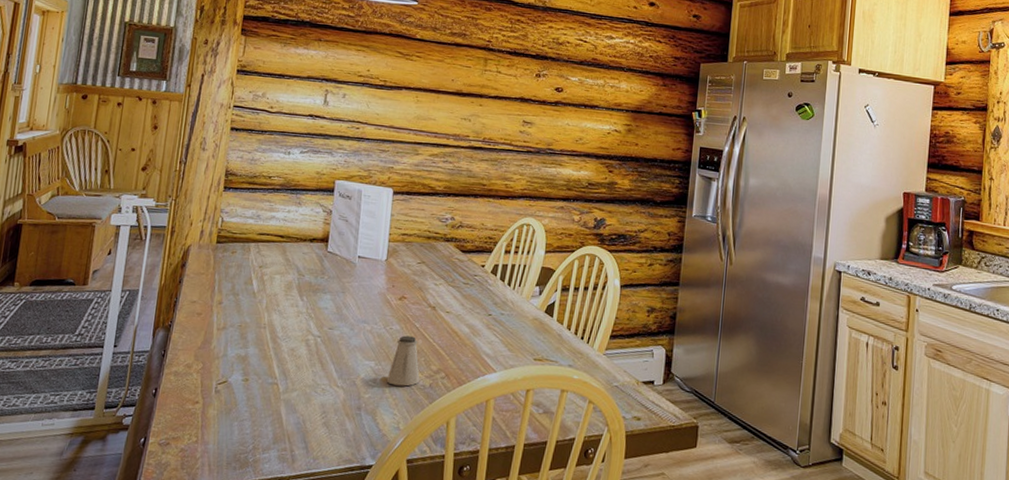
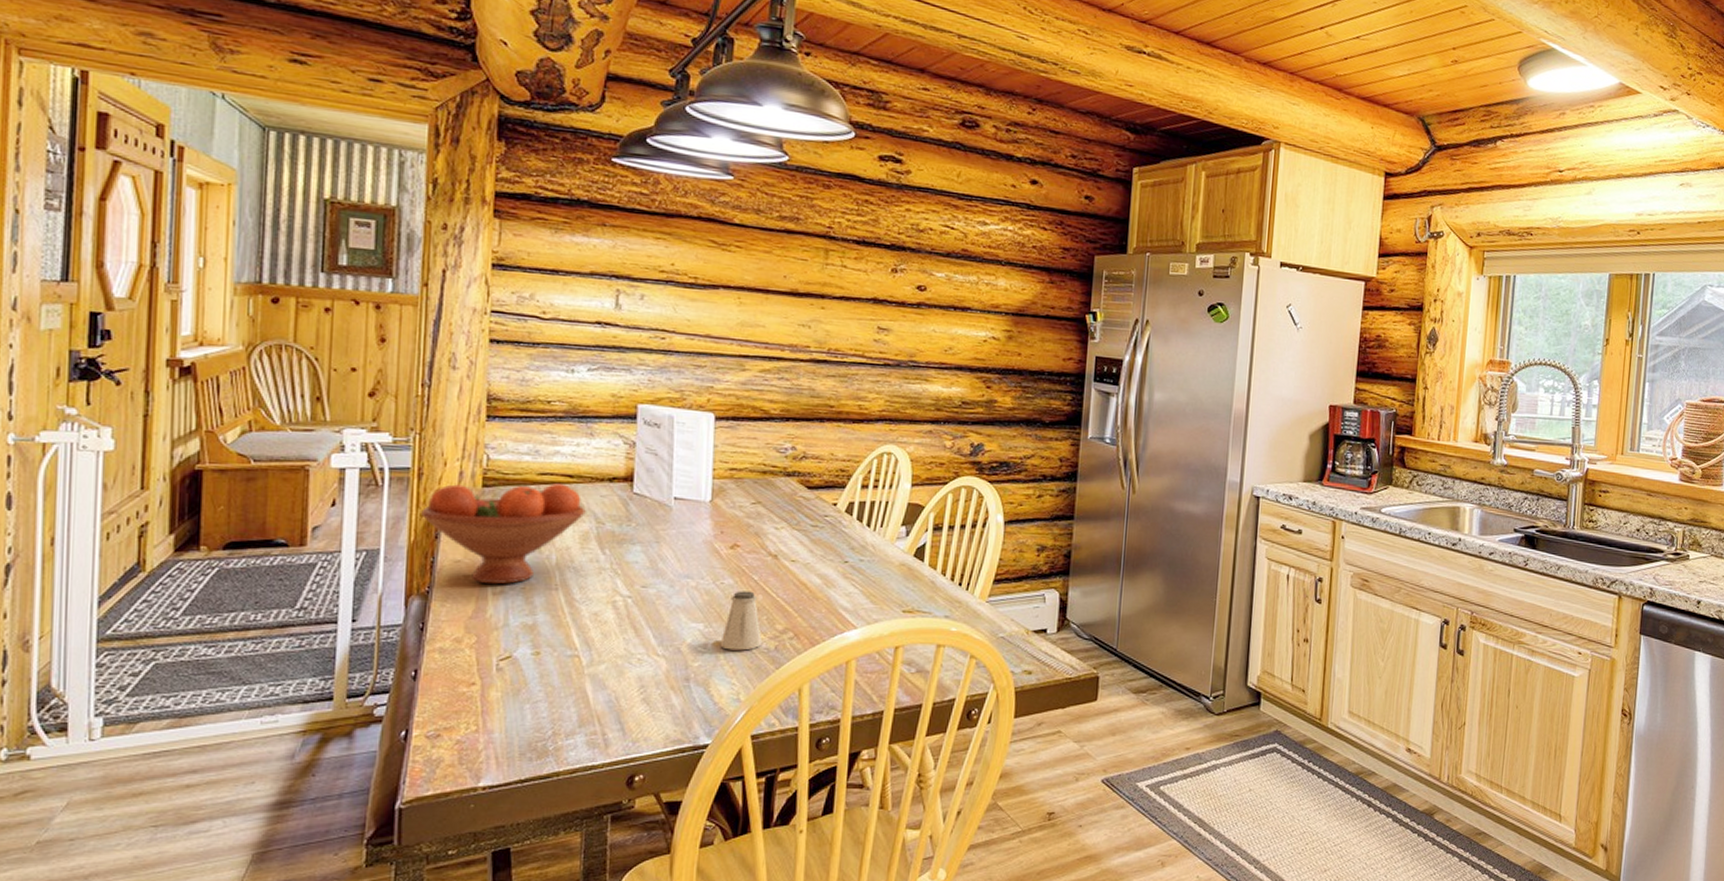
fruit bowl: none [170,240,291,322] -> present [421,483,586,585]

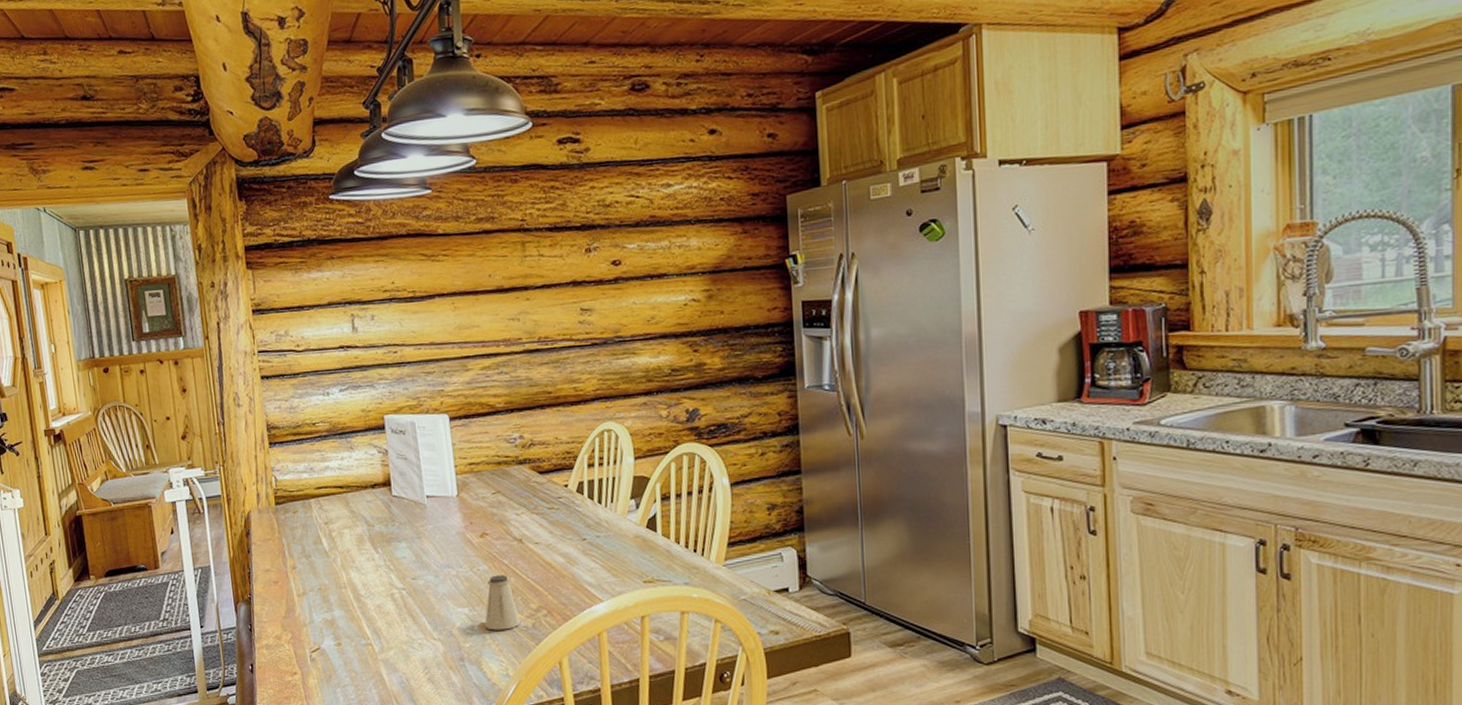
fruit bowl: present [421,483,586,585] -> none [234,495,358,588]

